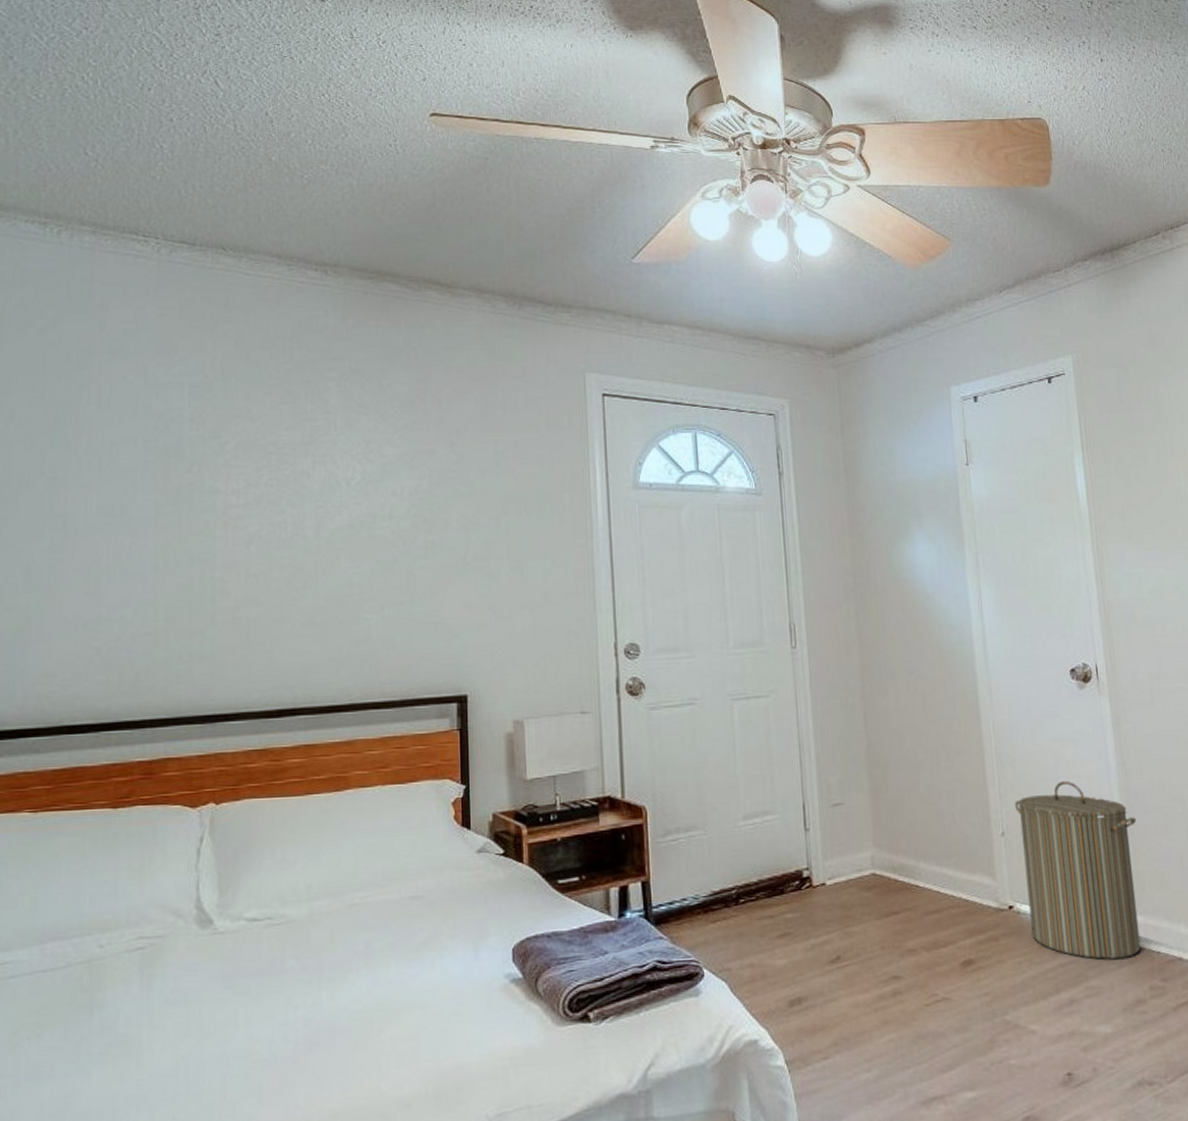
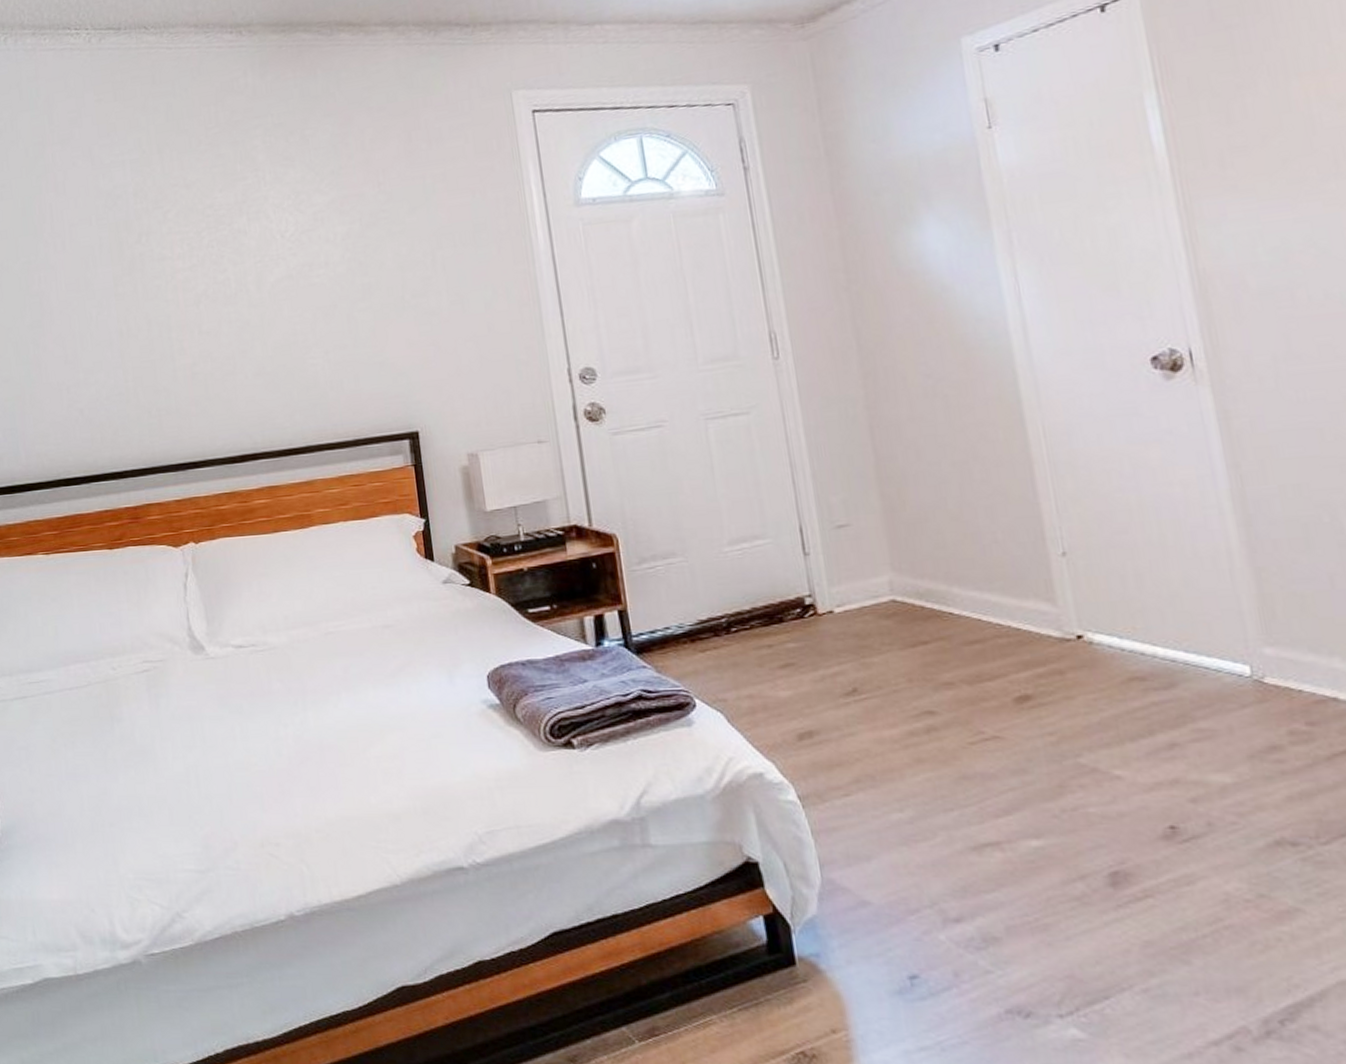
laundry hamper: present [1015,780,1141,959] -> none [1079,489,1273,698]

